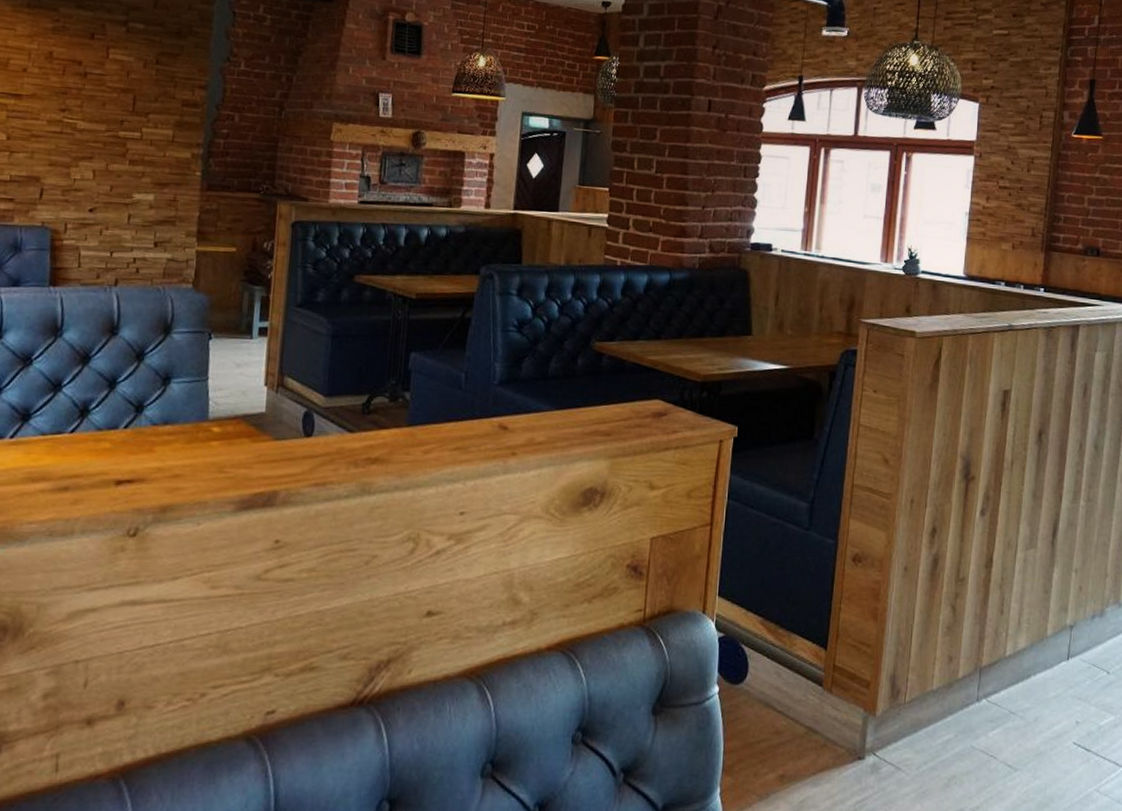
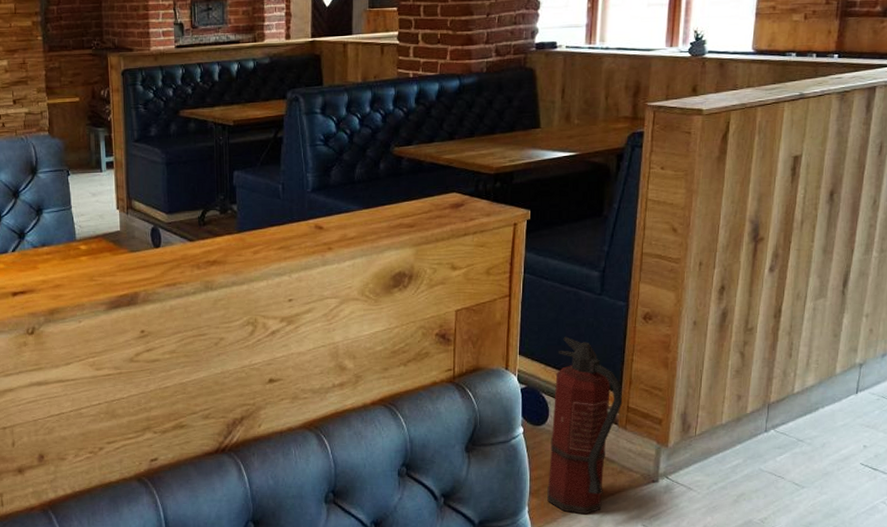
fire extinguisher: none [742,577,829,799] -> present [547,336,623,515]

